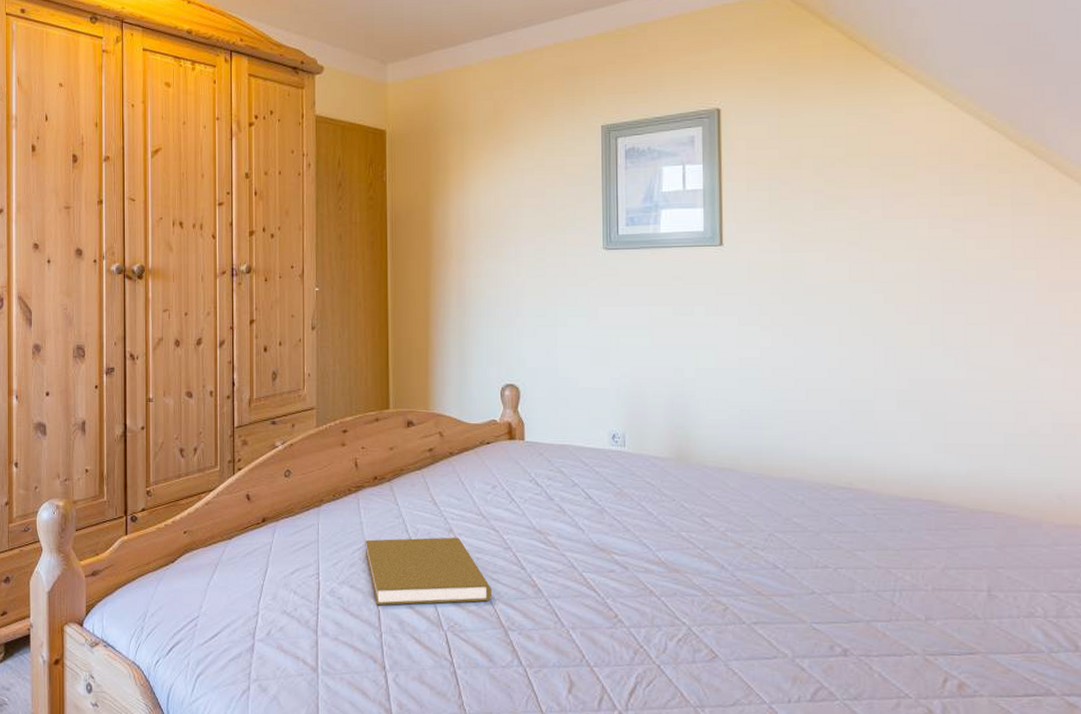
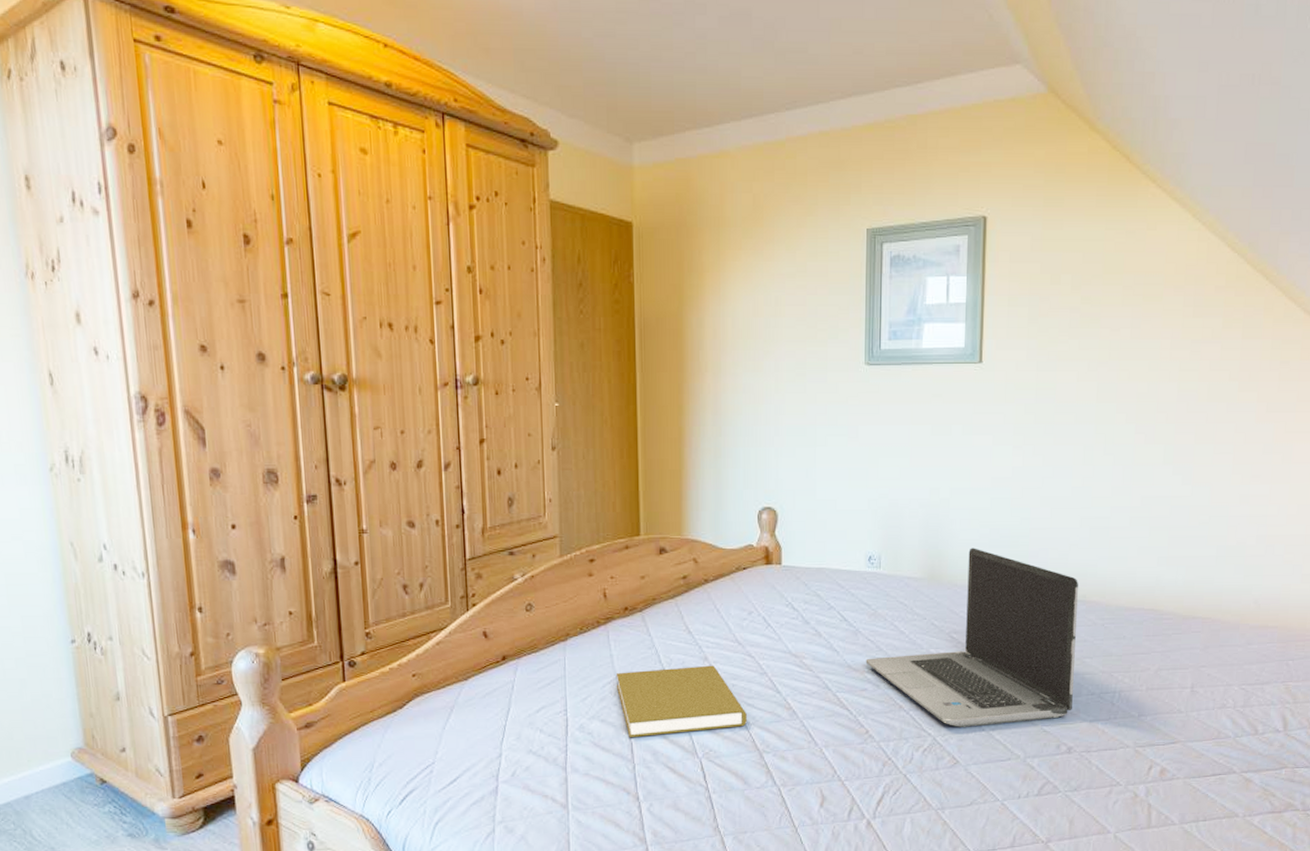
laptop computer: none [612,428,845,619] -> present [865,548,1078,727]

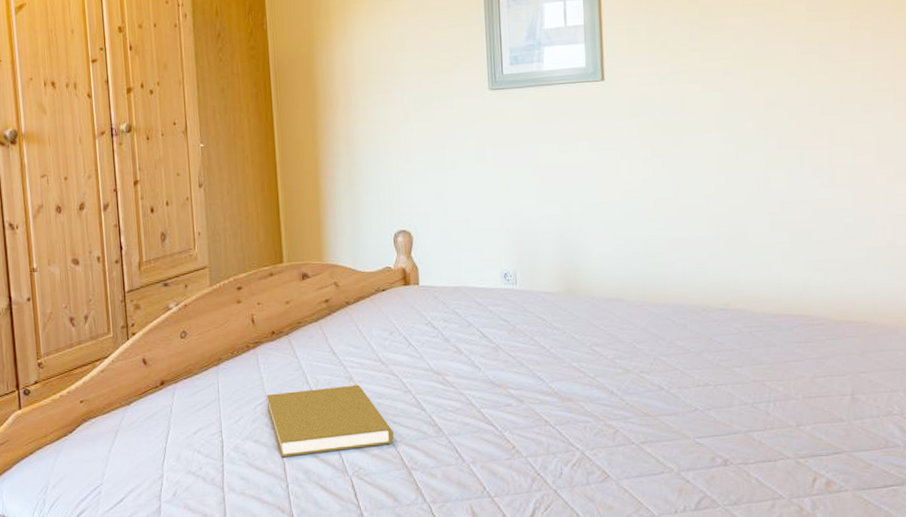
laptop computer: present [865,548,1078,727] -> none [507,260,725,441]

